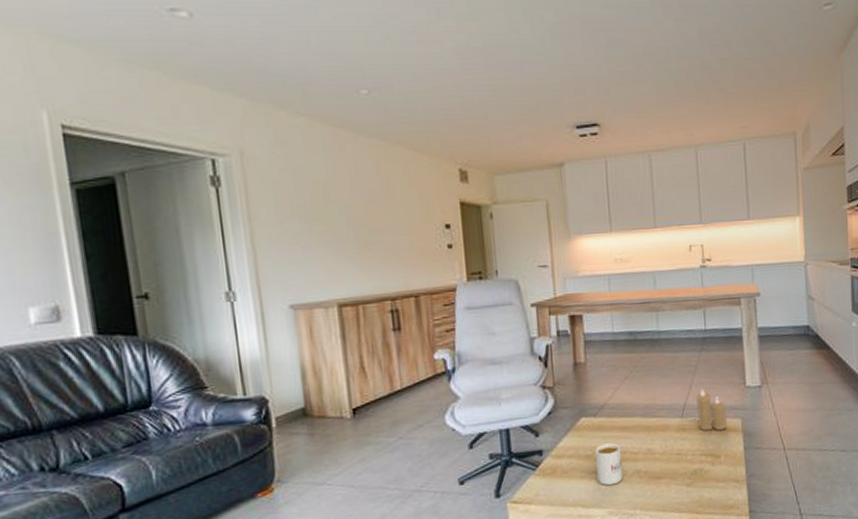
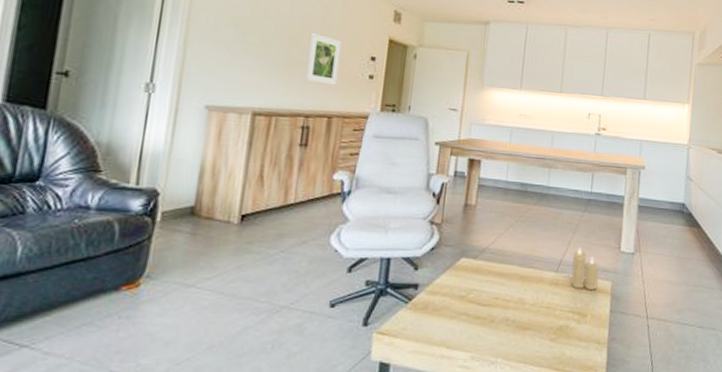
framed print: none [376,209,416,263] -> present [305,32,342,86]
mug: present [595,443,624,486] -> none [466,287,495,330]

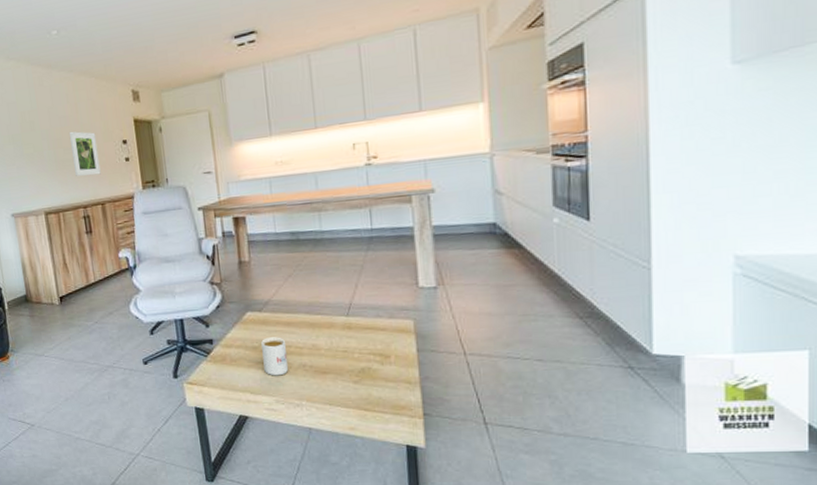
mug: none [466,287,495,330] -> present [261,337,289,376]
candle: present [571,247,599,291] -> none [363,288,397,331]

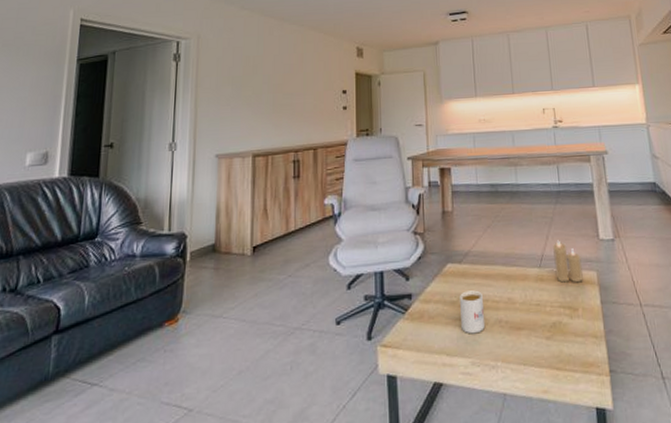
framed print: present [68,131,101,176] -> none [290,78,317,121]
candle: none [363,288,397,331] -> present [553,240,583,283]

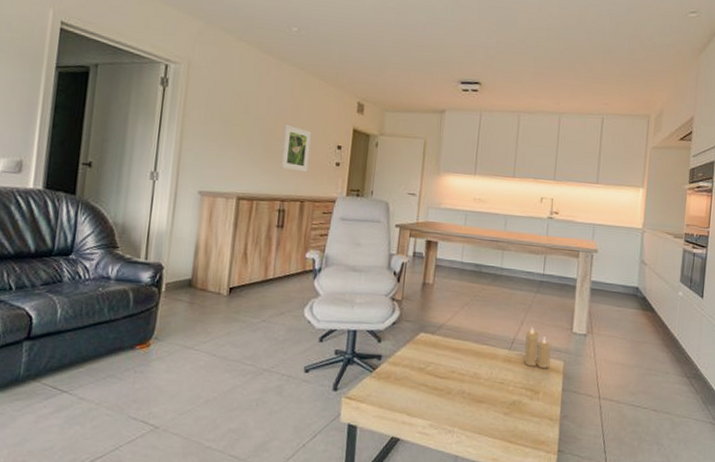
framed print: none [290,78,317,121] -> present [281,124,312,173]
mug: present [460,290,486,334] -> none [425,360,451,400]

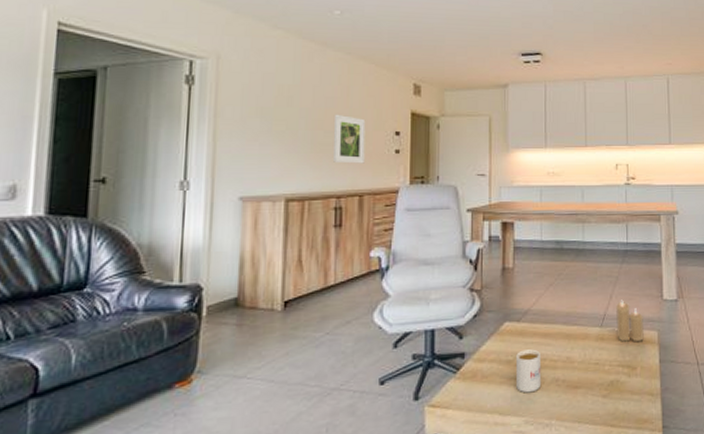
mug: none [425,360,451,400] -> present [516,349,542,393]

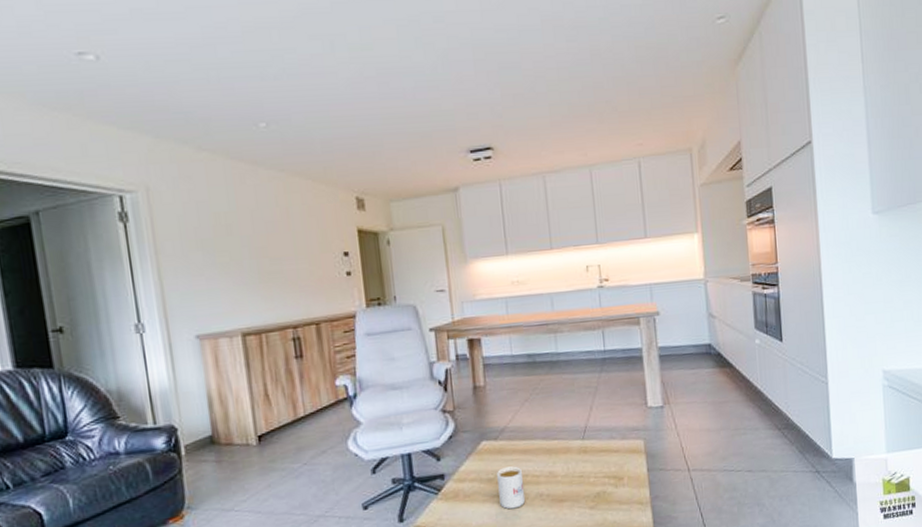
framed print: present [333,114,366,164] -> none [277,238,316,291]
candle: present [616,299,644,342] -> none [597,410,629,453]

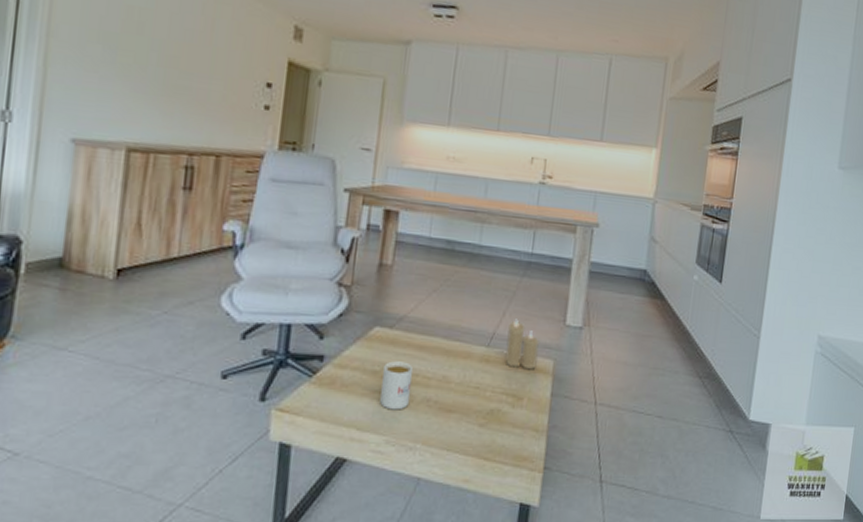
candle: none [597,410,629,453] -> present [505,319,539,370]

